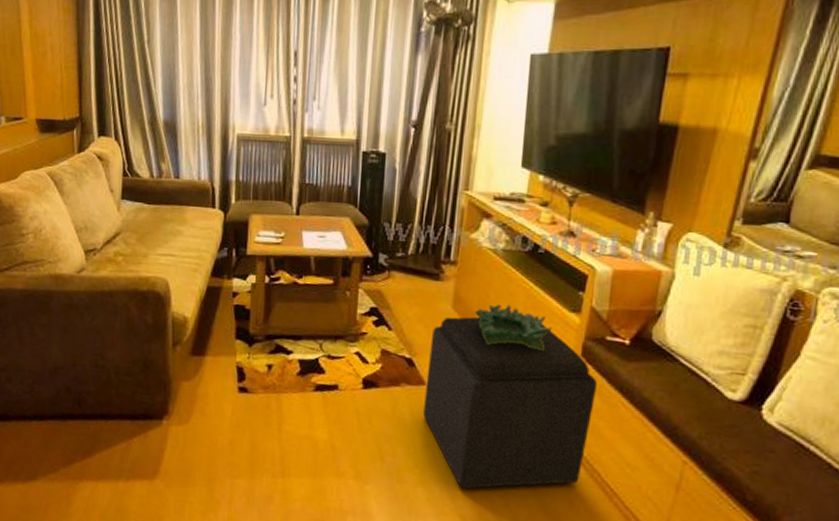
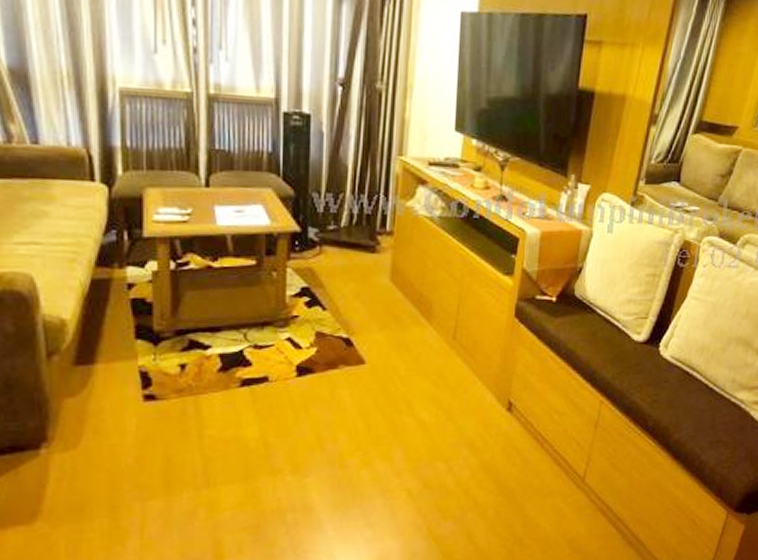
ottoman: present [423,316,597,490] -> none [364,287,529,463]
decorative bowl: present [474,304,553,352] -> none [413,272,488,316]

